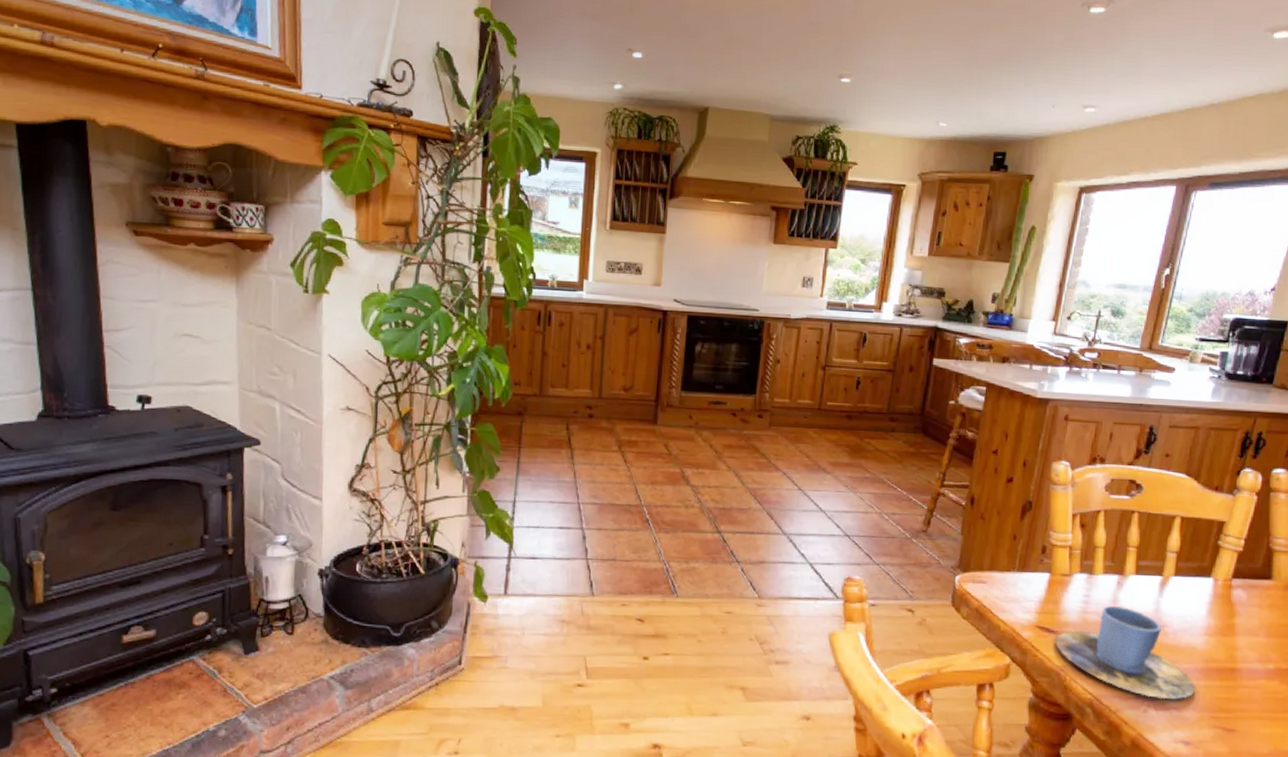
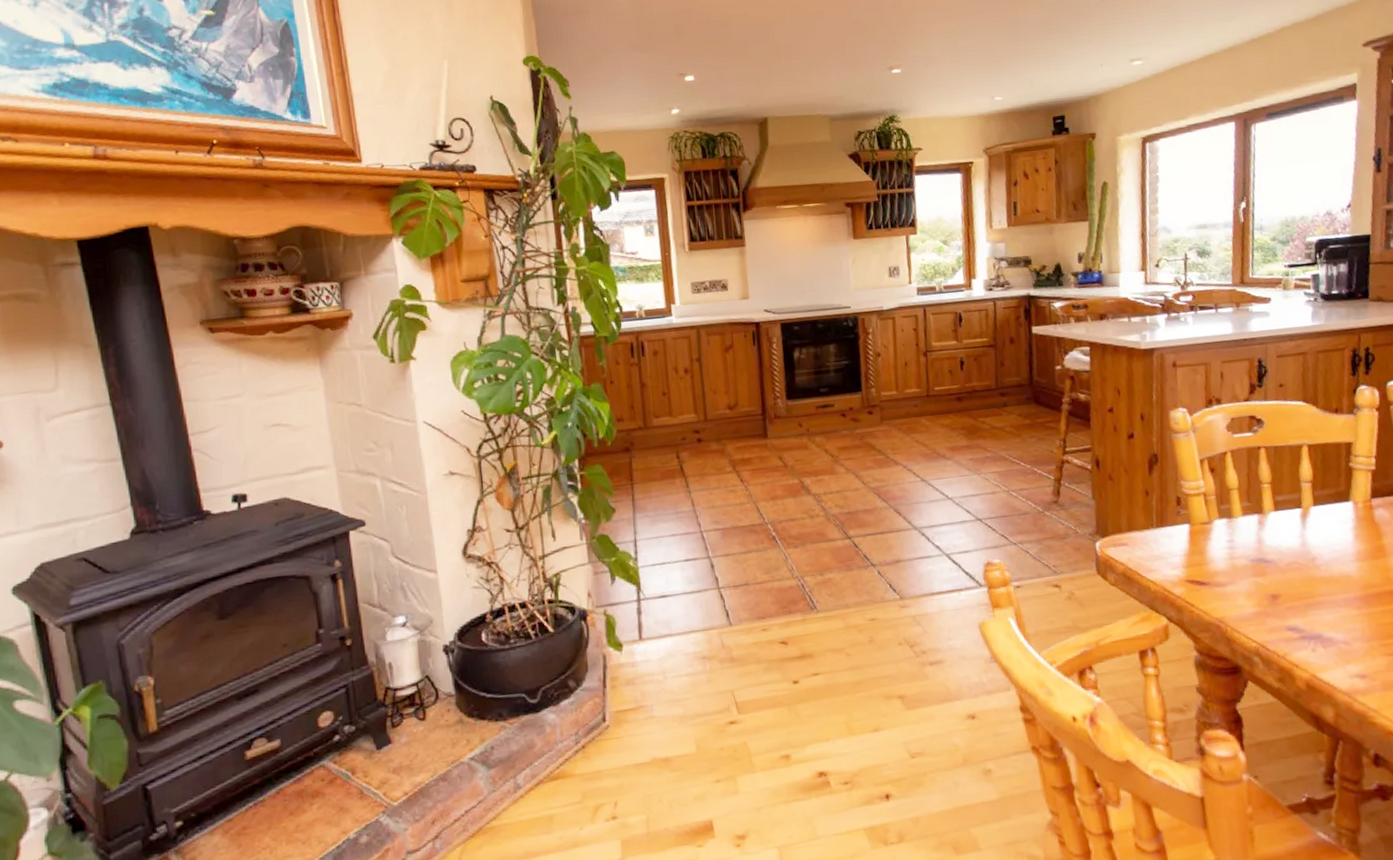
cup: present [1055,605,1195,700] -> none [1208,545,1359,636]

